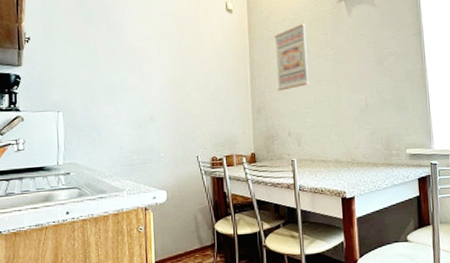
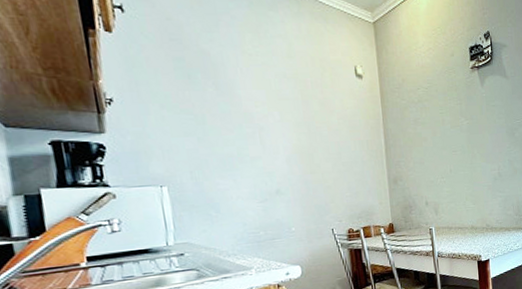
wall art: present [274,23,310,91] -> none [408,92,445,161]

